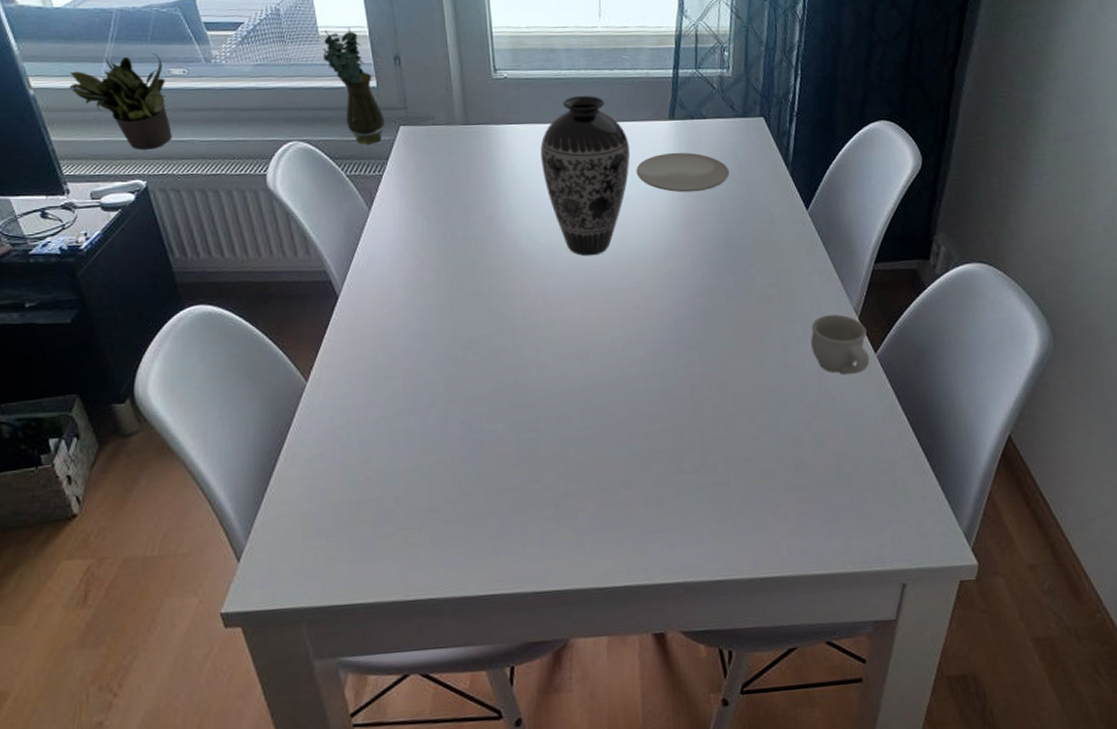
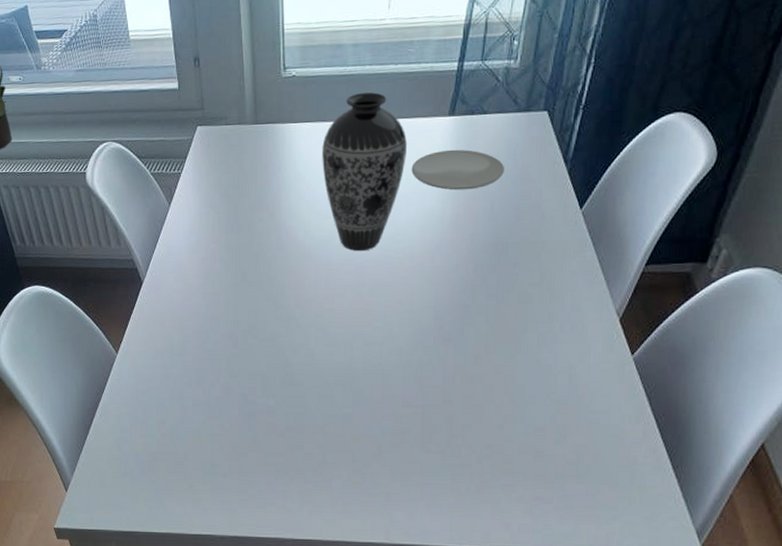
vase: present [323,27,385,145] -> none [133,30,184,144]
cup: present [811,314,870,375] -> none [567,316,626,375]

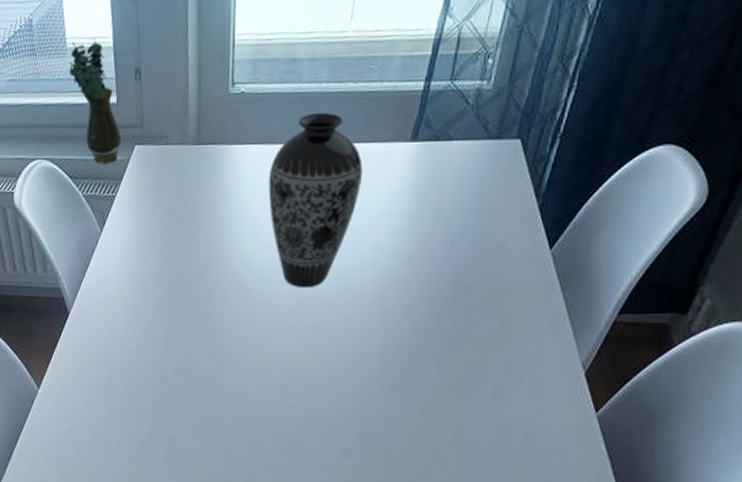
vase: none [133,30,184,144] -> present [69,38,122,164]
plate: present [411,149,505,191] -> none [365,179,470,224]

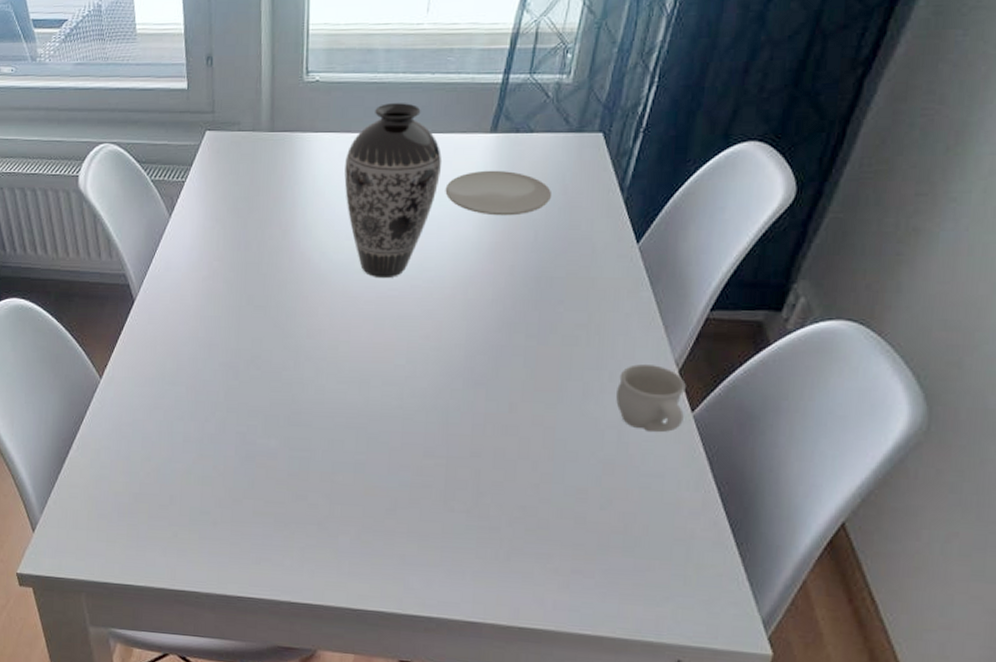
vase: present [69,38,122,164] -> none [138,24,192,149]
plate: none [365,179,470,224] -> present [445,170,553,216]
cup: none [524,368,592,433] -> present [616,364,686,433]

